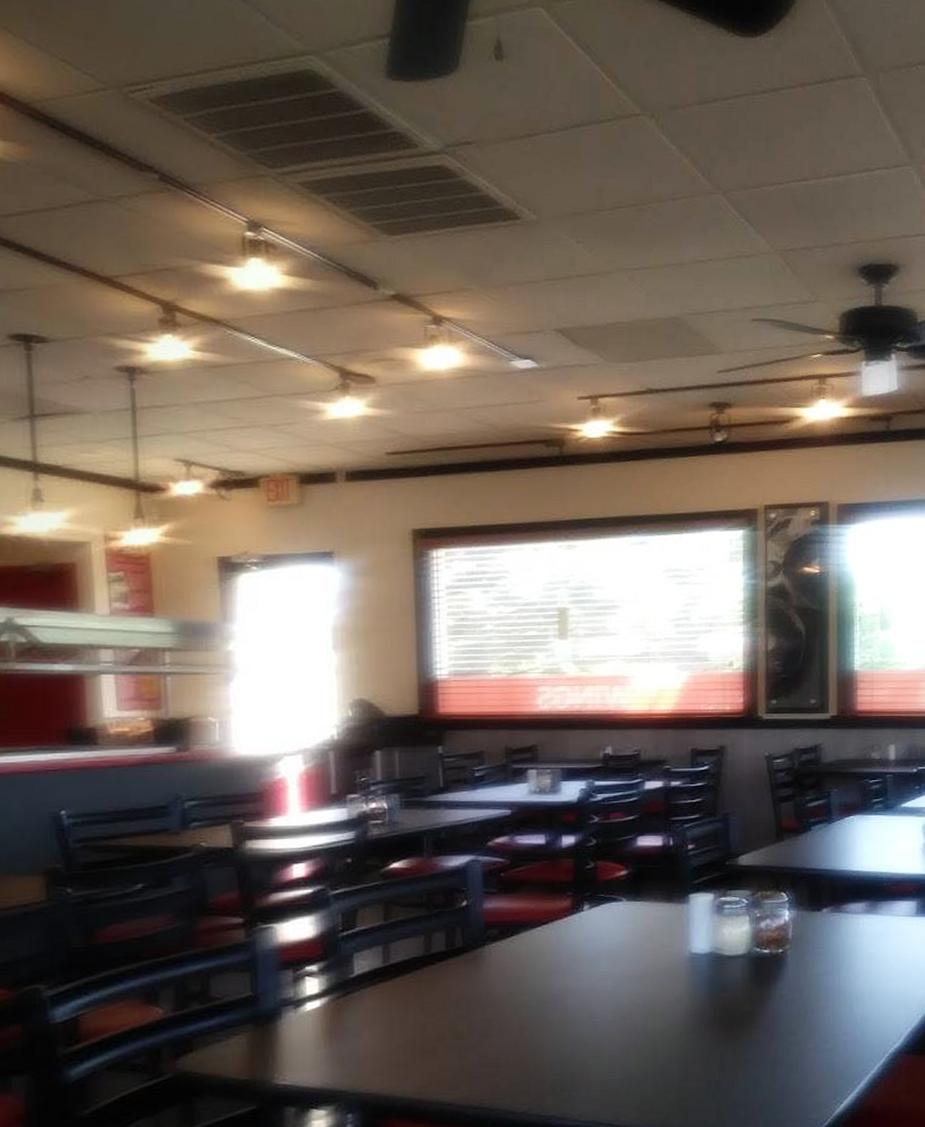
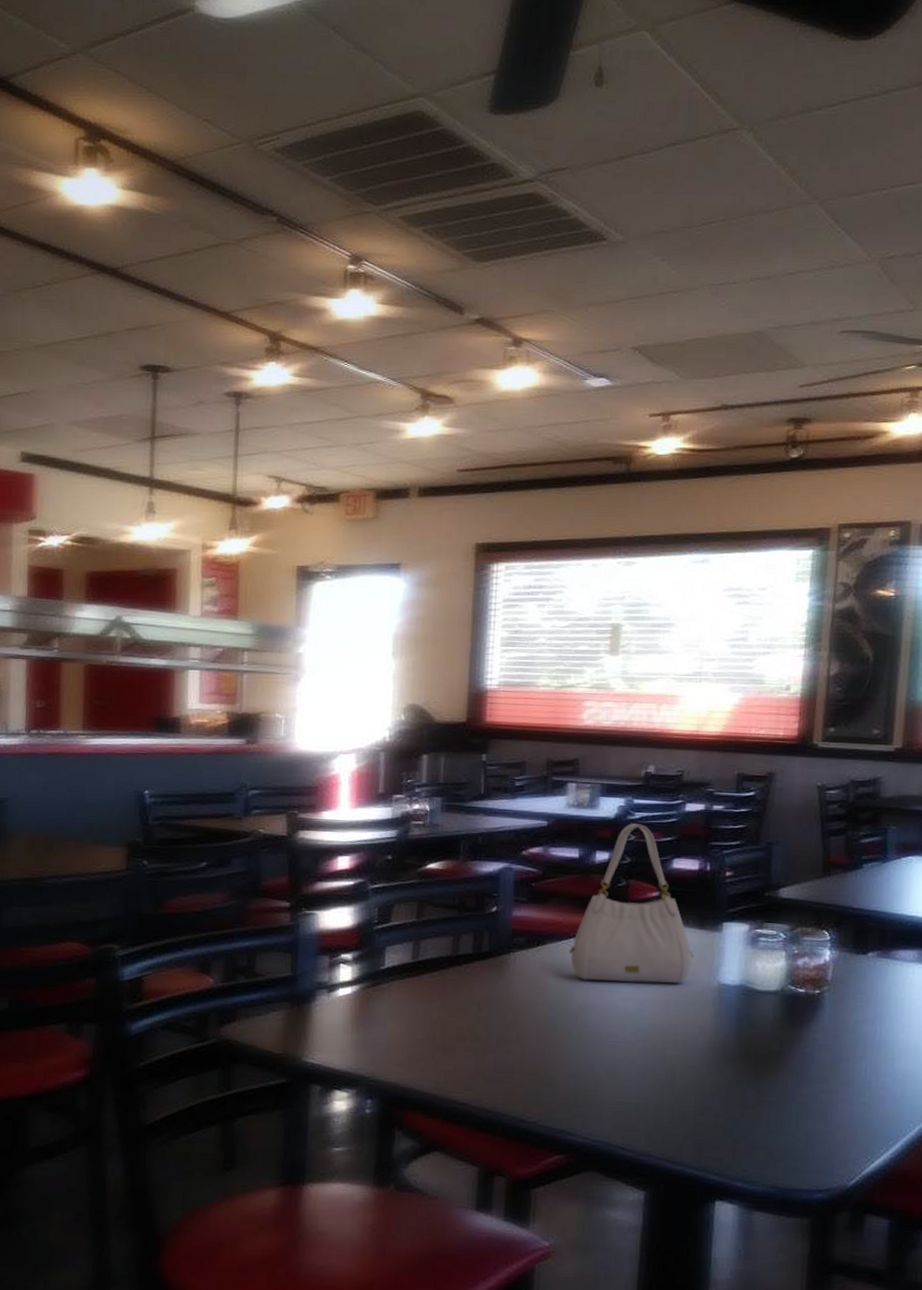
handbag: none [543,805,665,965] -> present [568,823,694,984]

